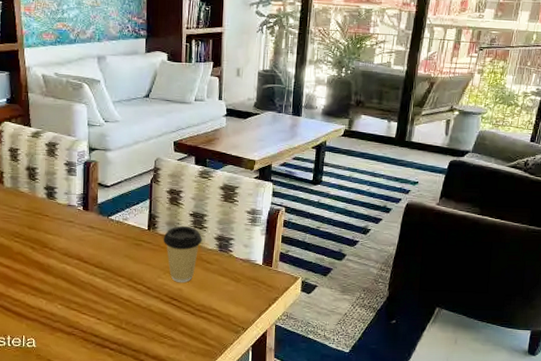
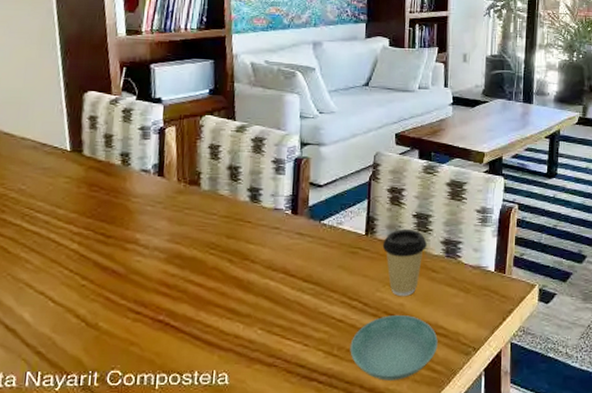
saucer: none [136,298,212,351] -> present [350,315,438,381]

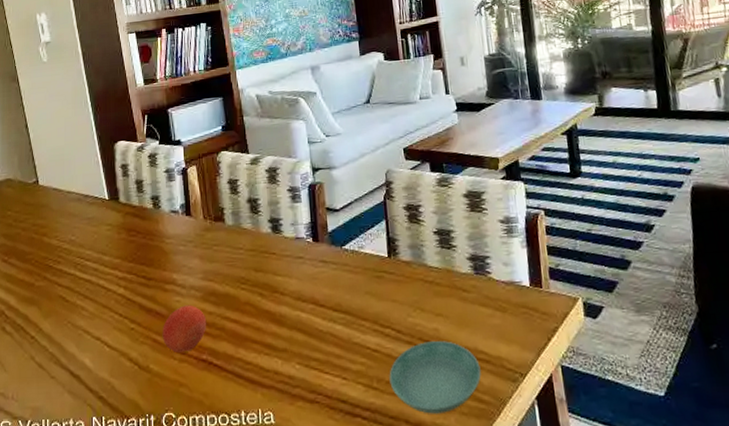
fruit: none [116,265,168,313] -> present [162,305,207,354]
coffee cup: present [382,228,427,296] -> none [407,247,453,320]

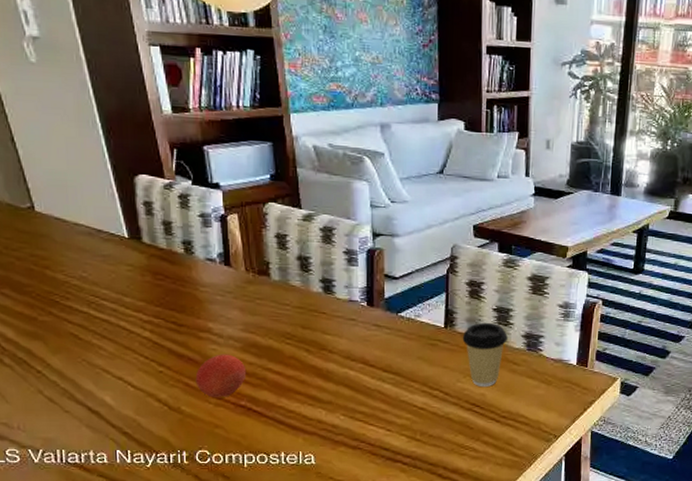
saucer: present [389,341,481,414] -> none [432,404,519,463]
coffee cup: none [407,247,453,320] -> present [462,322,508,386]

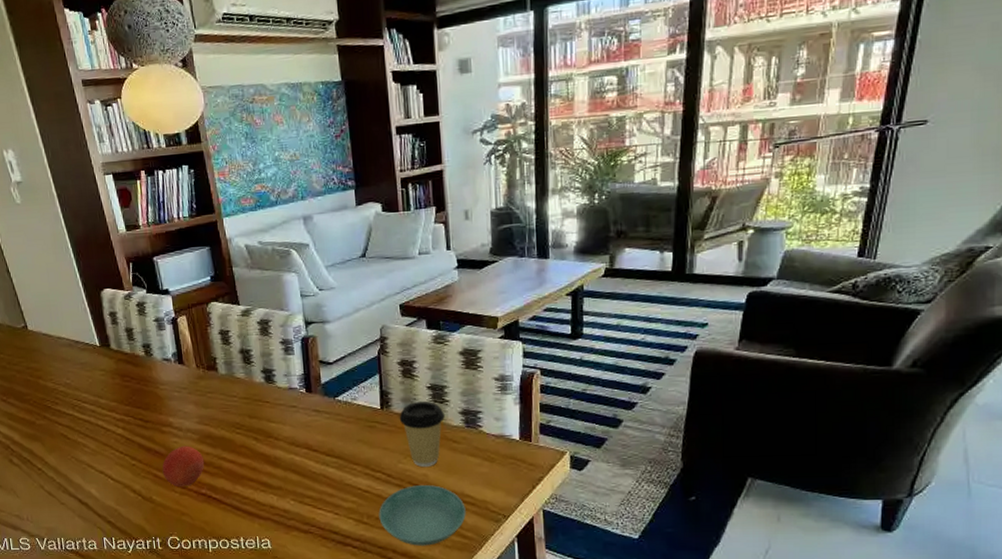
saucer: none [432,404,519,463] -> present [379,485,466,546]

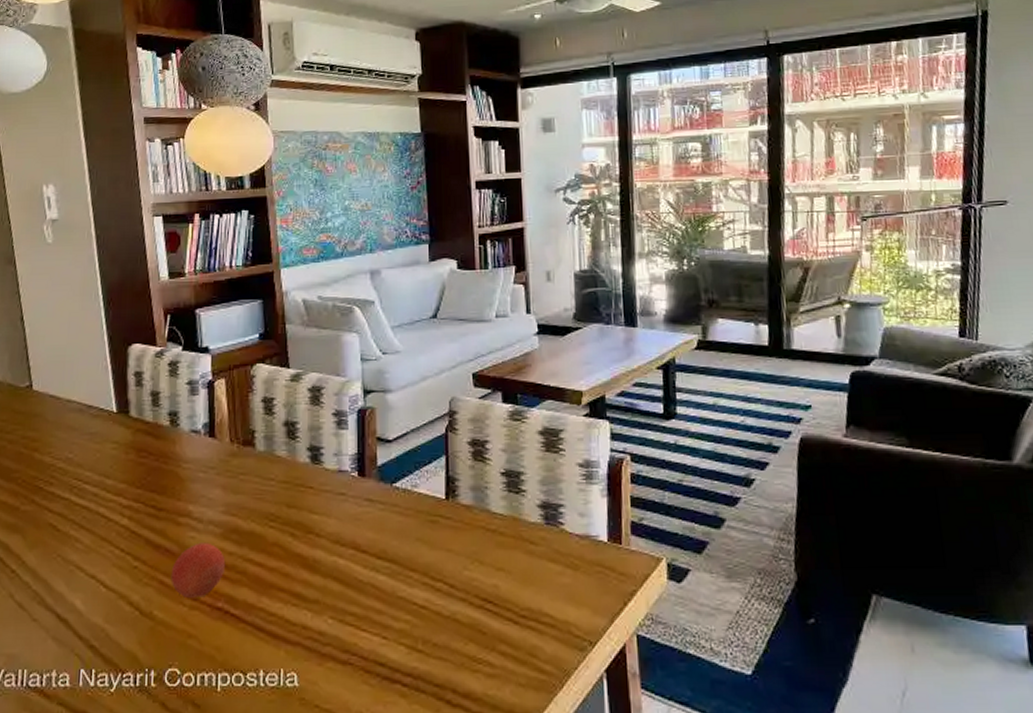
saucer: present [379,485,466,546] -> none [437,600,544,684]
coffee cup: present [399,401,445,467] -> none [467,490,520,575]

